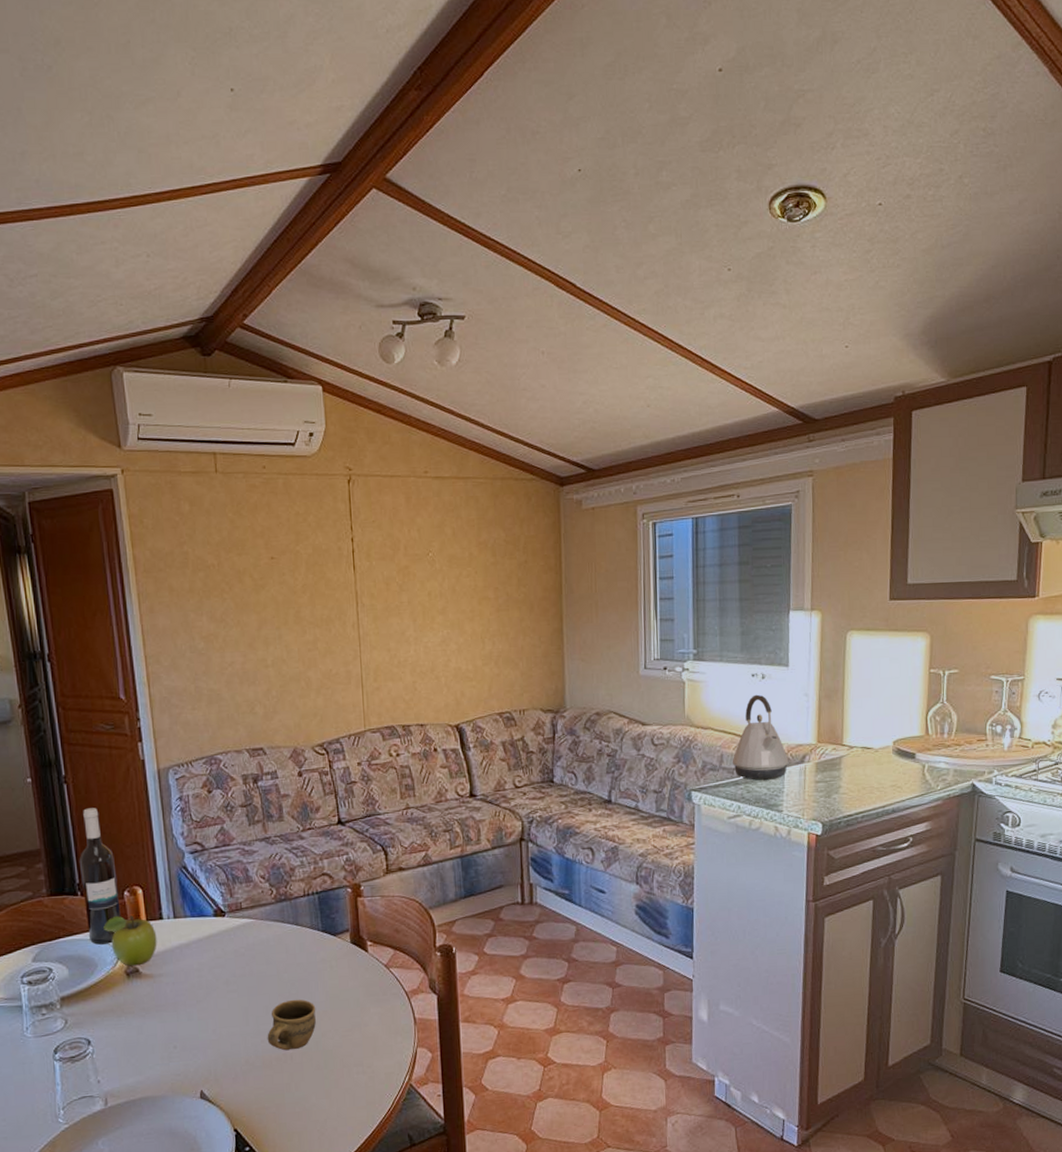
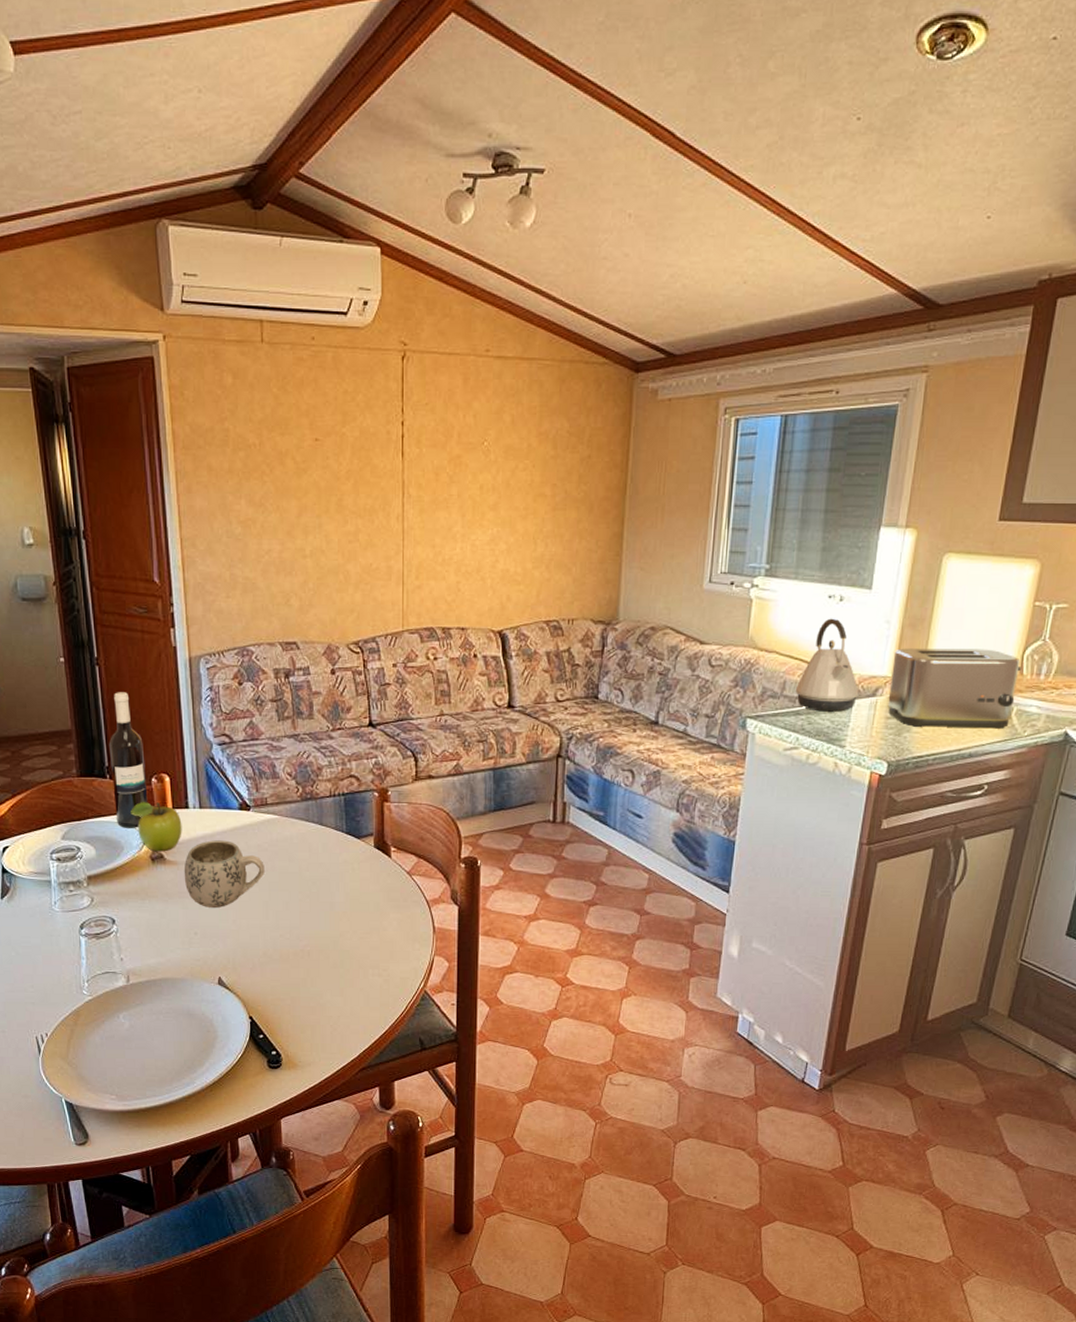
mug: none [160,948,243,1019] -> present [184,840,265,908]
cup: present [267,999,316,1051] -> none [286,898,336,947]
toaster: none [815,713,927,788] -> present [887,648,1021,729]

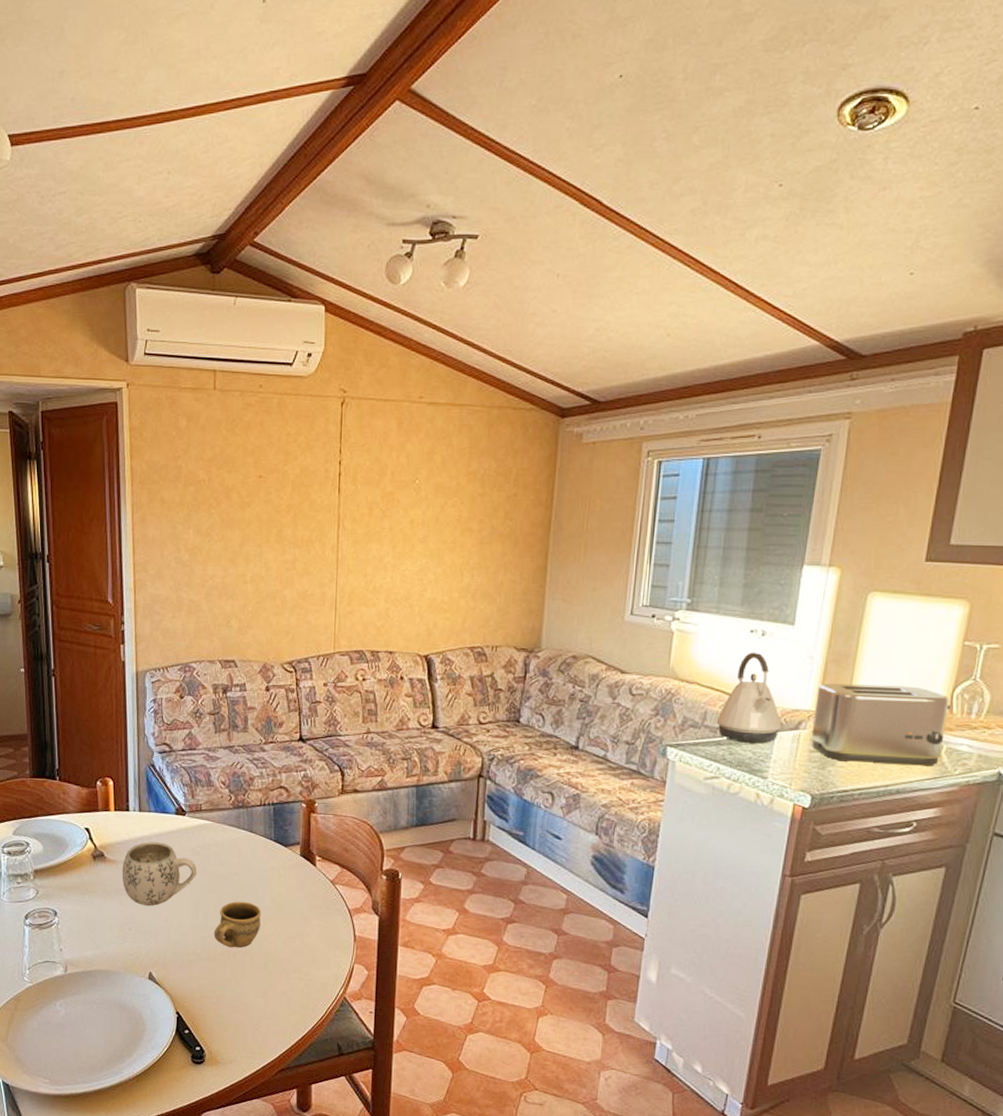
wine bottle: present [108,692,148,829] -> none [60,701,93,828]
fruit: present [131,802,182,852] -> none [76,803,122,851]
cup: none [286,898,336,947] -> present [214,901,262,948]

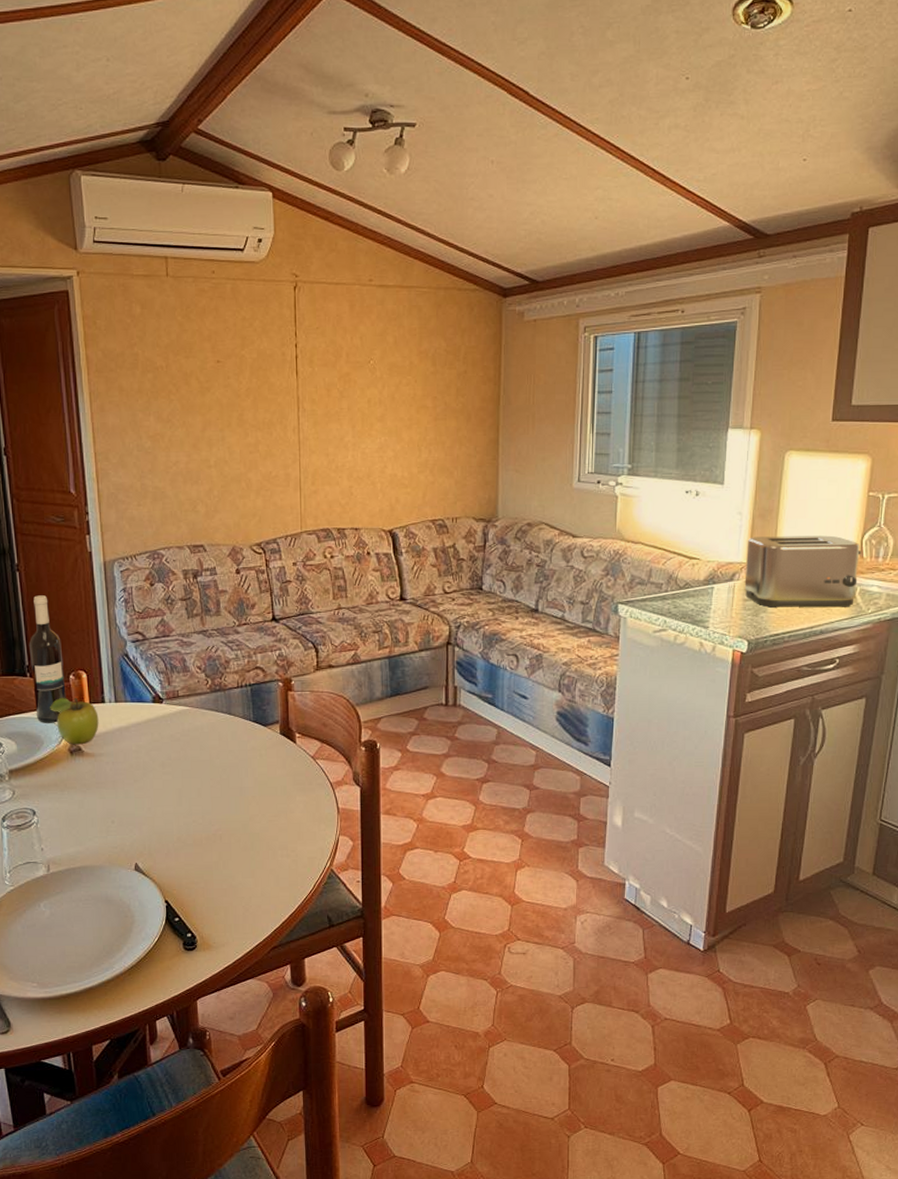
wine bottle: none [60,701,93,828] -> present [28,595,66,724]
fruit: none [76,803,122,851] -> present [50,698,99,745]
mug: present [122,842,197,906] -> none [101,732,177,796]
cup: present [214,901,262,948] -> none [198,784,245,831]
kettle: present [716,652,782,744] -> none [660,511,718,596]

